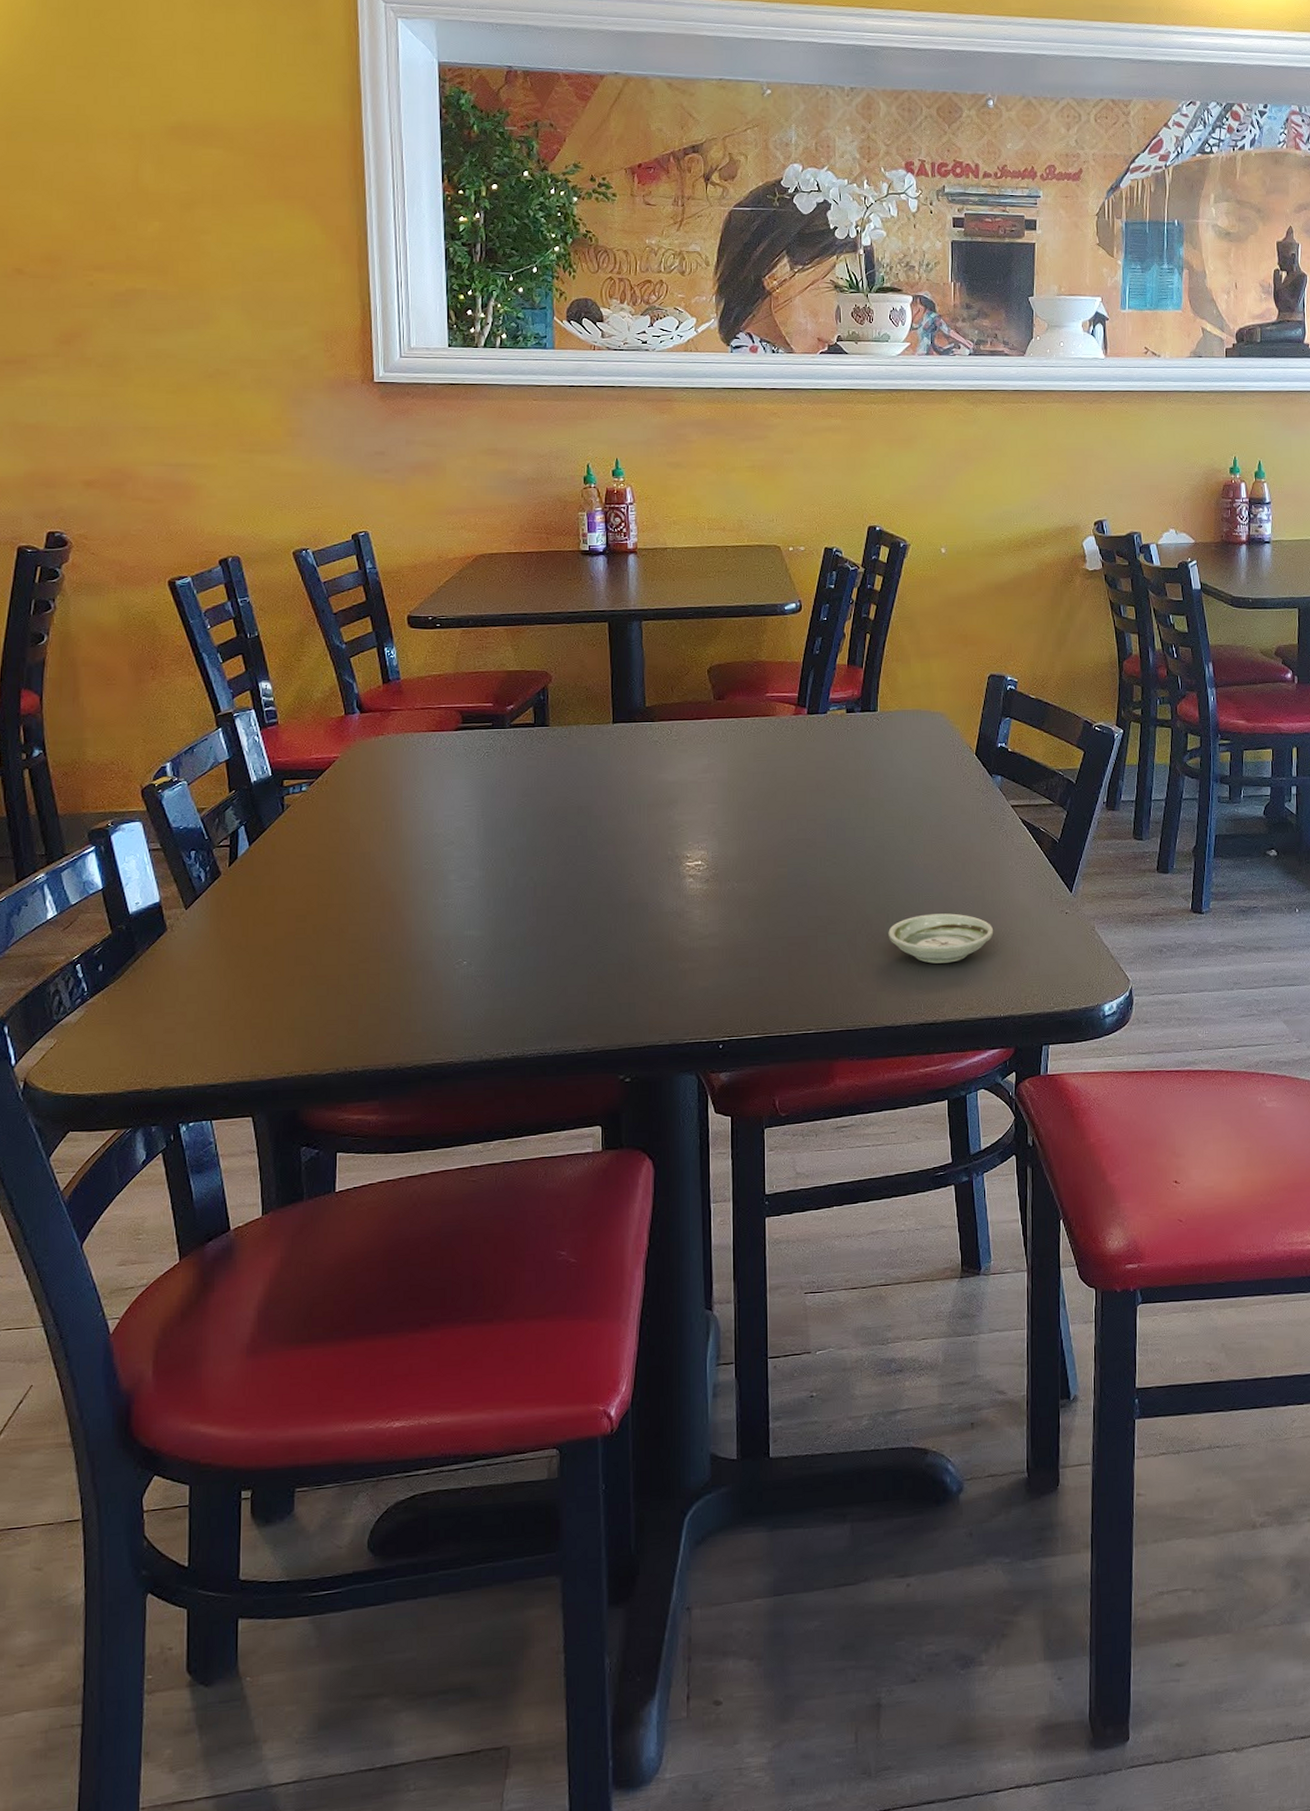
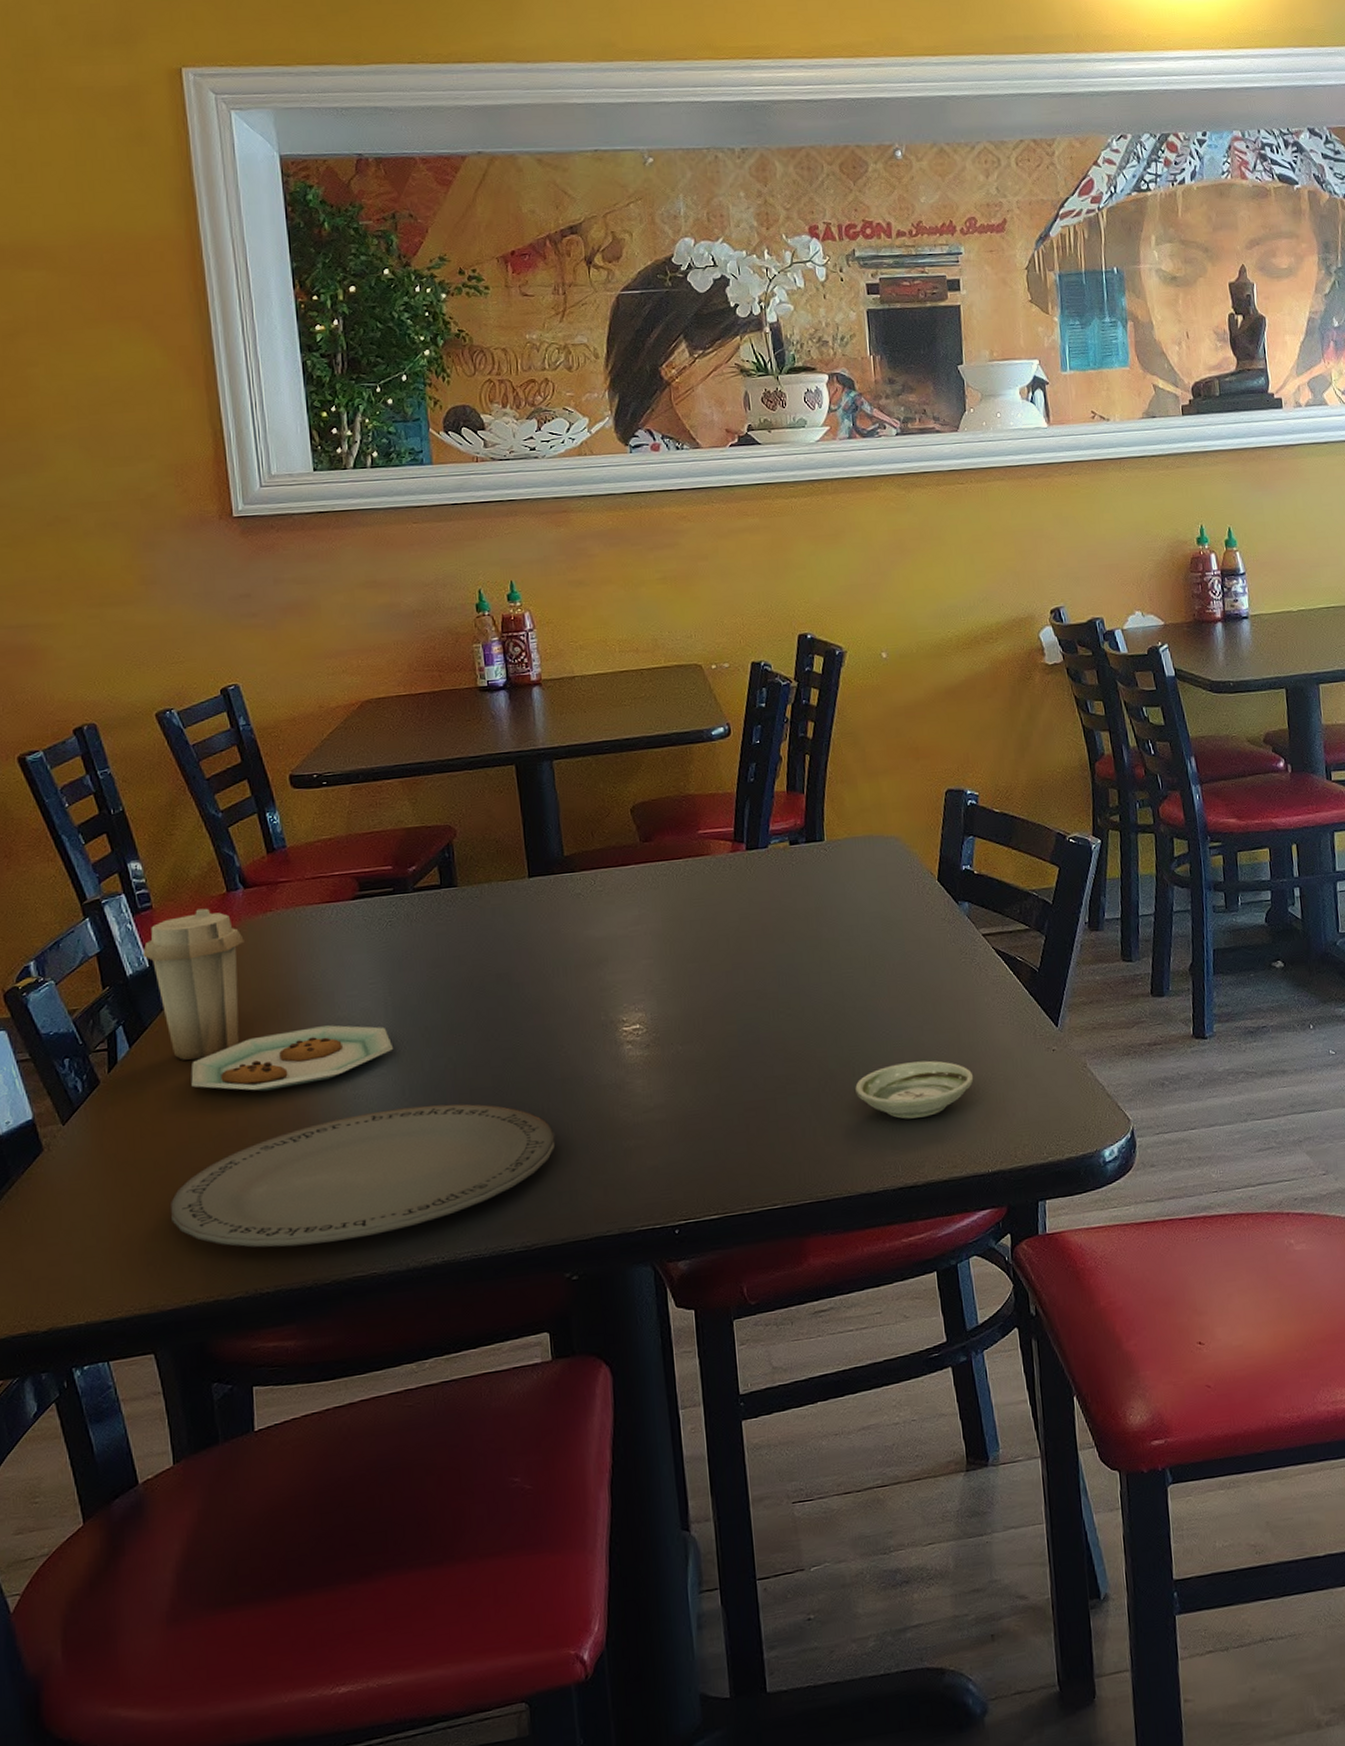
plate: none [267,728,482,894] -> present [143,908,394,1092]
plate: none [275,917,619,1033] -> present [169,1103,556,1248]

